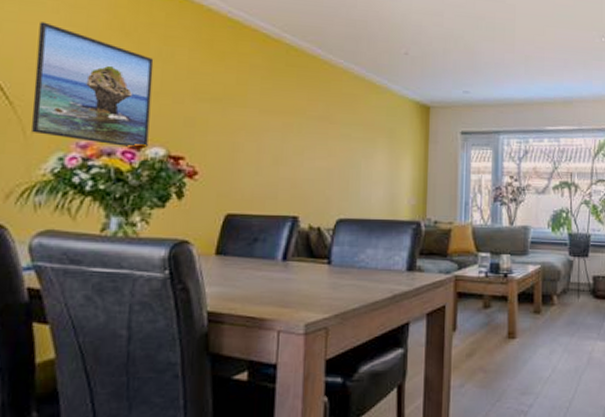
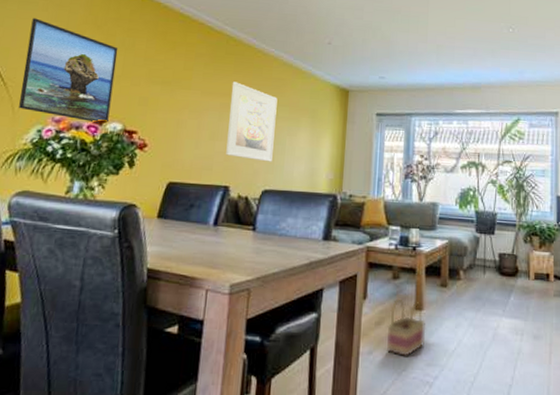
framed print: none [292,98,349,188] -> present [226,81,278,162]
basket: none [479,328,520,388] -> present [387,298,426,357]

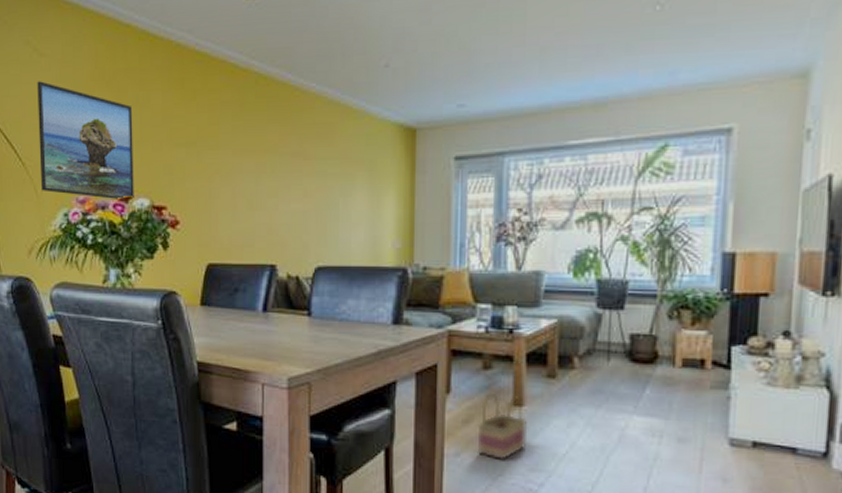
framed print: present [226,81,278,162] -> none [267,133,324,232]

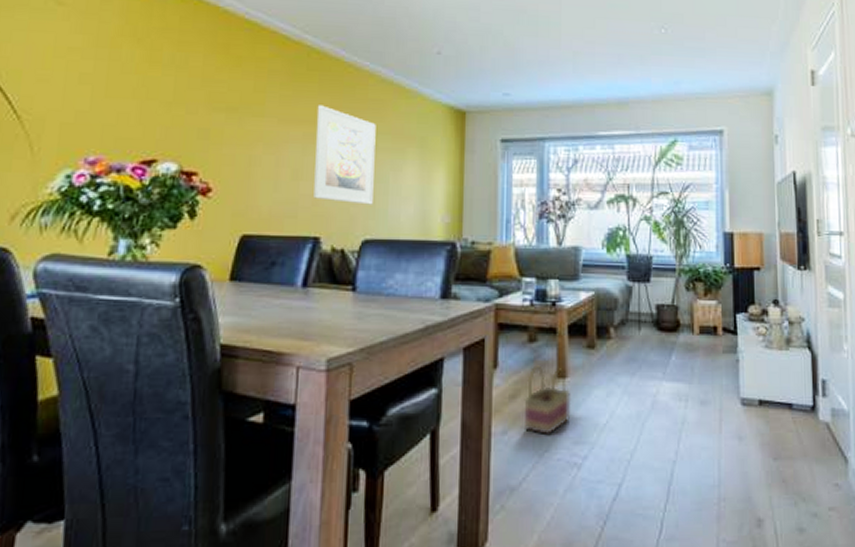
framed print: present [37,81,134,200] -> none [39,30,167,164]
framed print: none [267,133,324,232] -> present [313,105,376,205]

